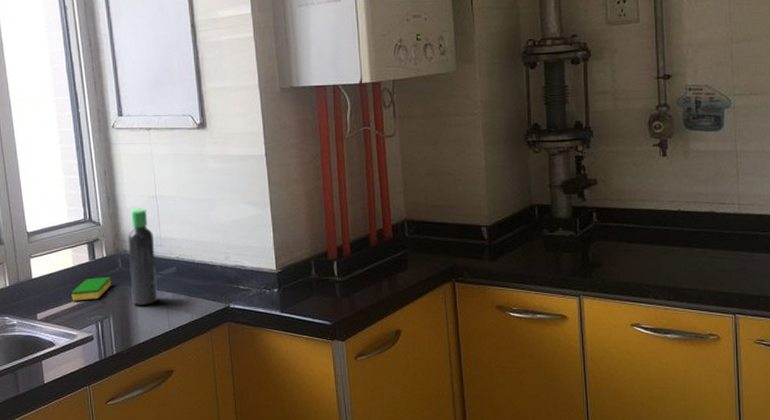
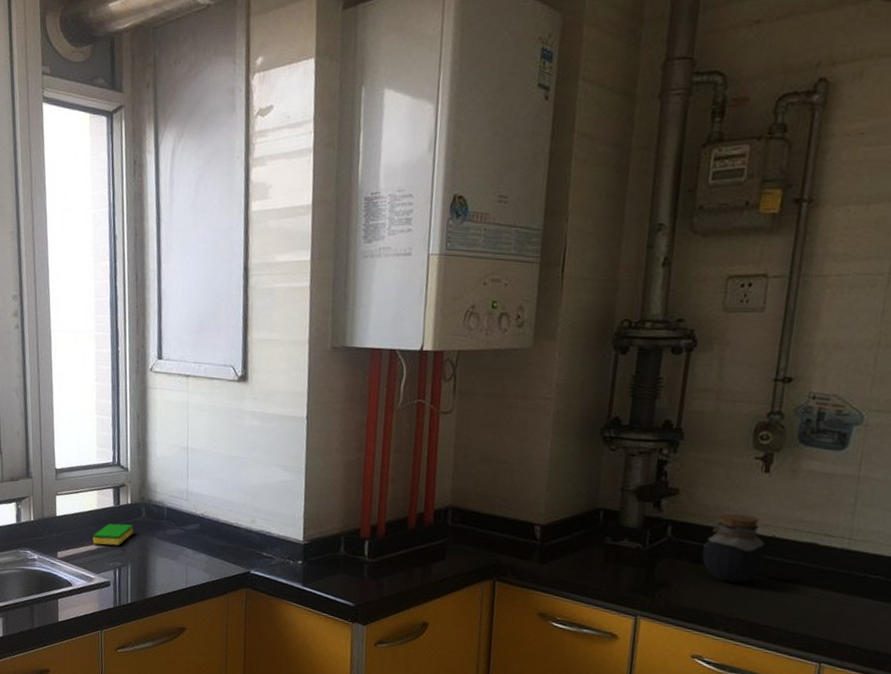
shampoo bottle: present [128,208,158,305] -> none [152,458,180,559]
jar: none [625,195,677,255] -> present [702,513,766,583]

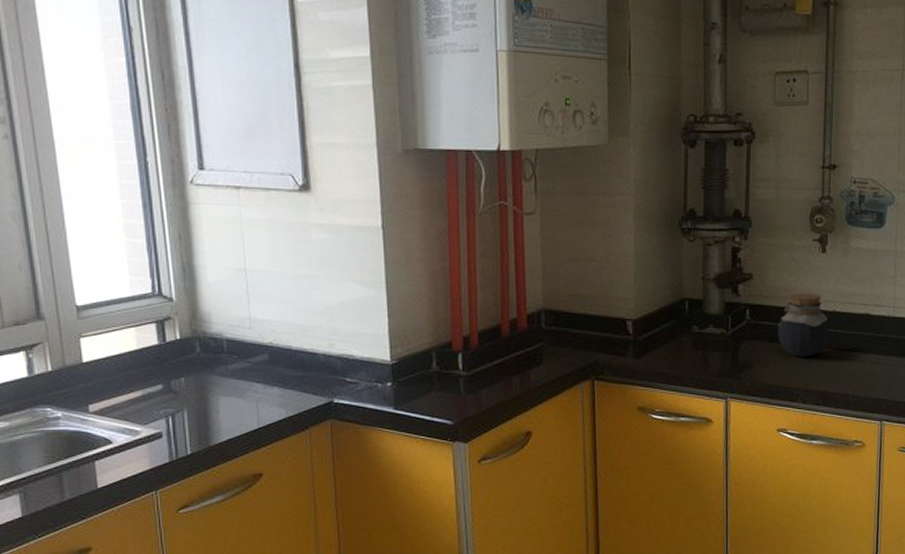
dish sponge: present [93,523,134,546] -> none [134,362,187,391]

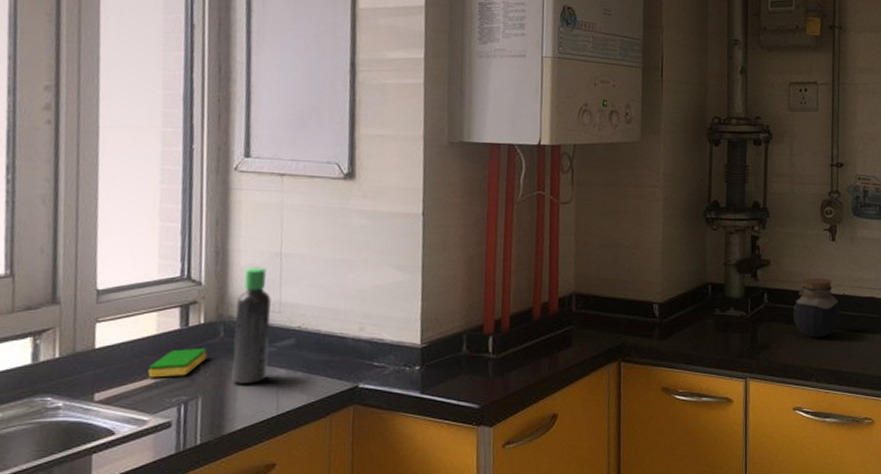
dish sponge: none [134,362,187,391] -> present [148,347,208,378]
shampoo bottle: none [208,282,245,397] -> present [231,267,271,384]

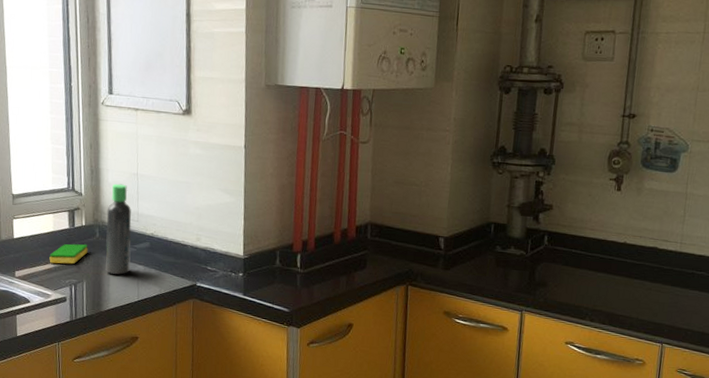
jar: present [793,278,841,338] -> none [571,224,620,281]

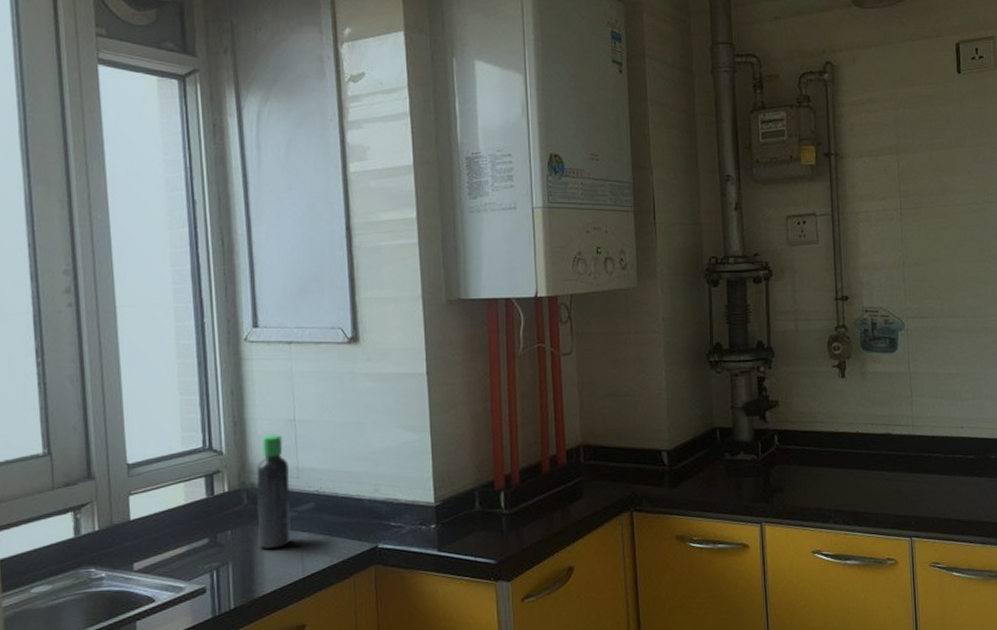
dish sponge: present [49,243,88,264] -> none [180,515,233,547]

